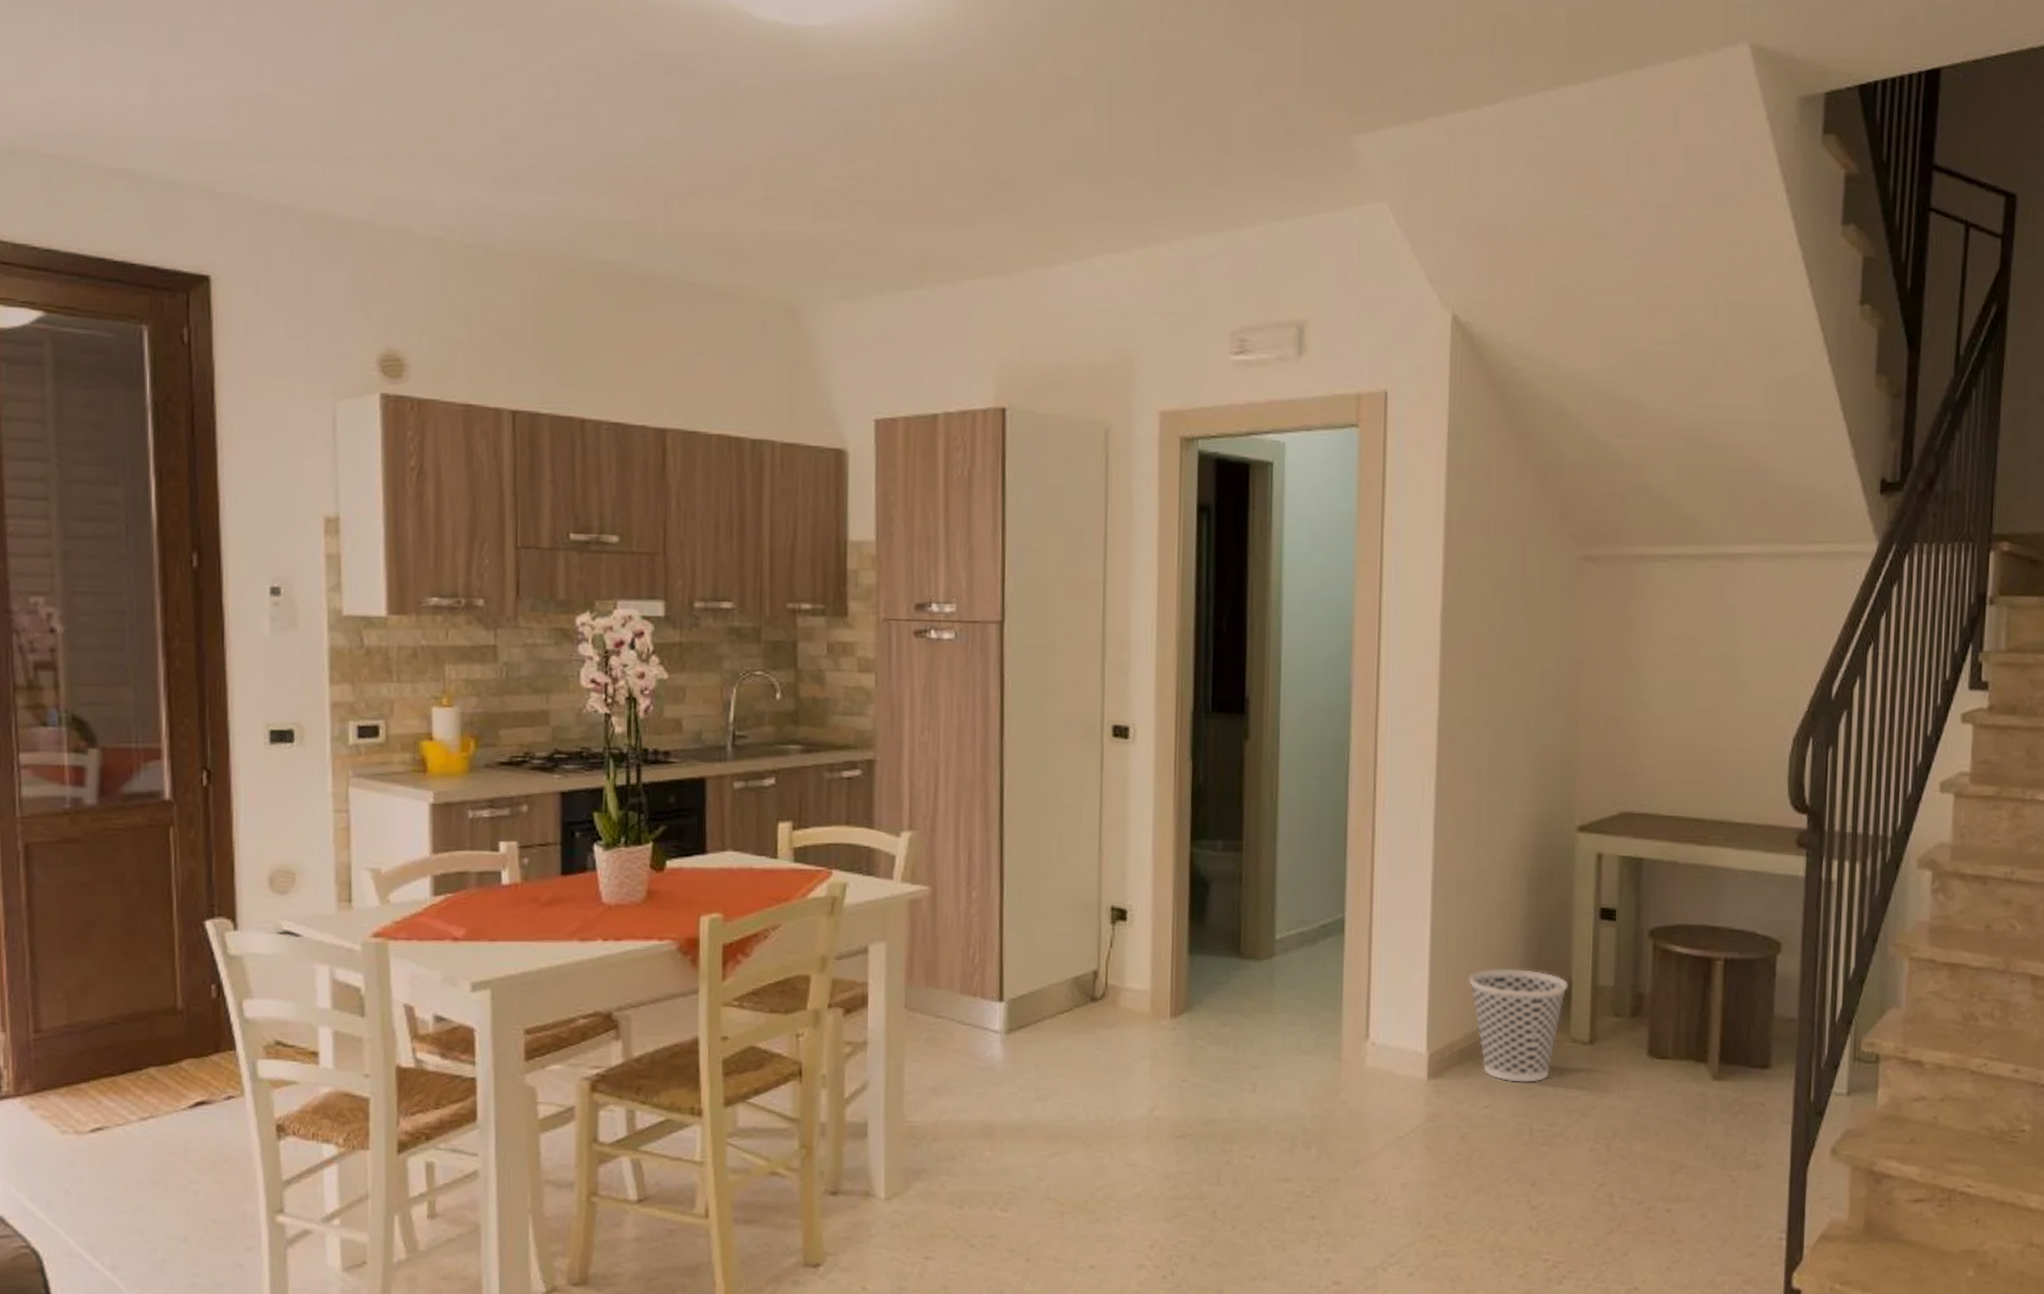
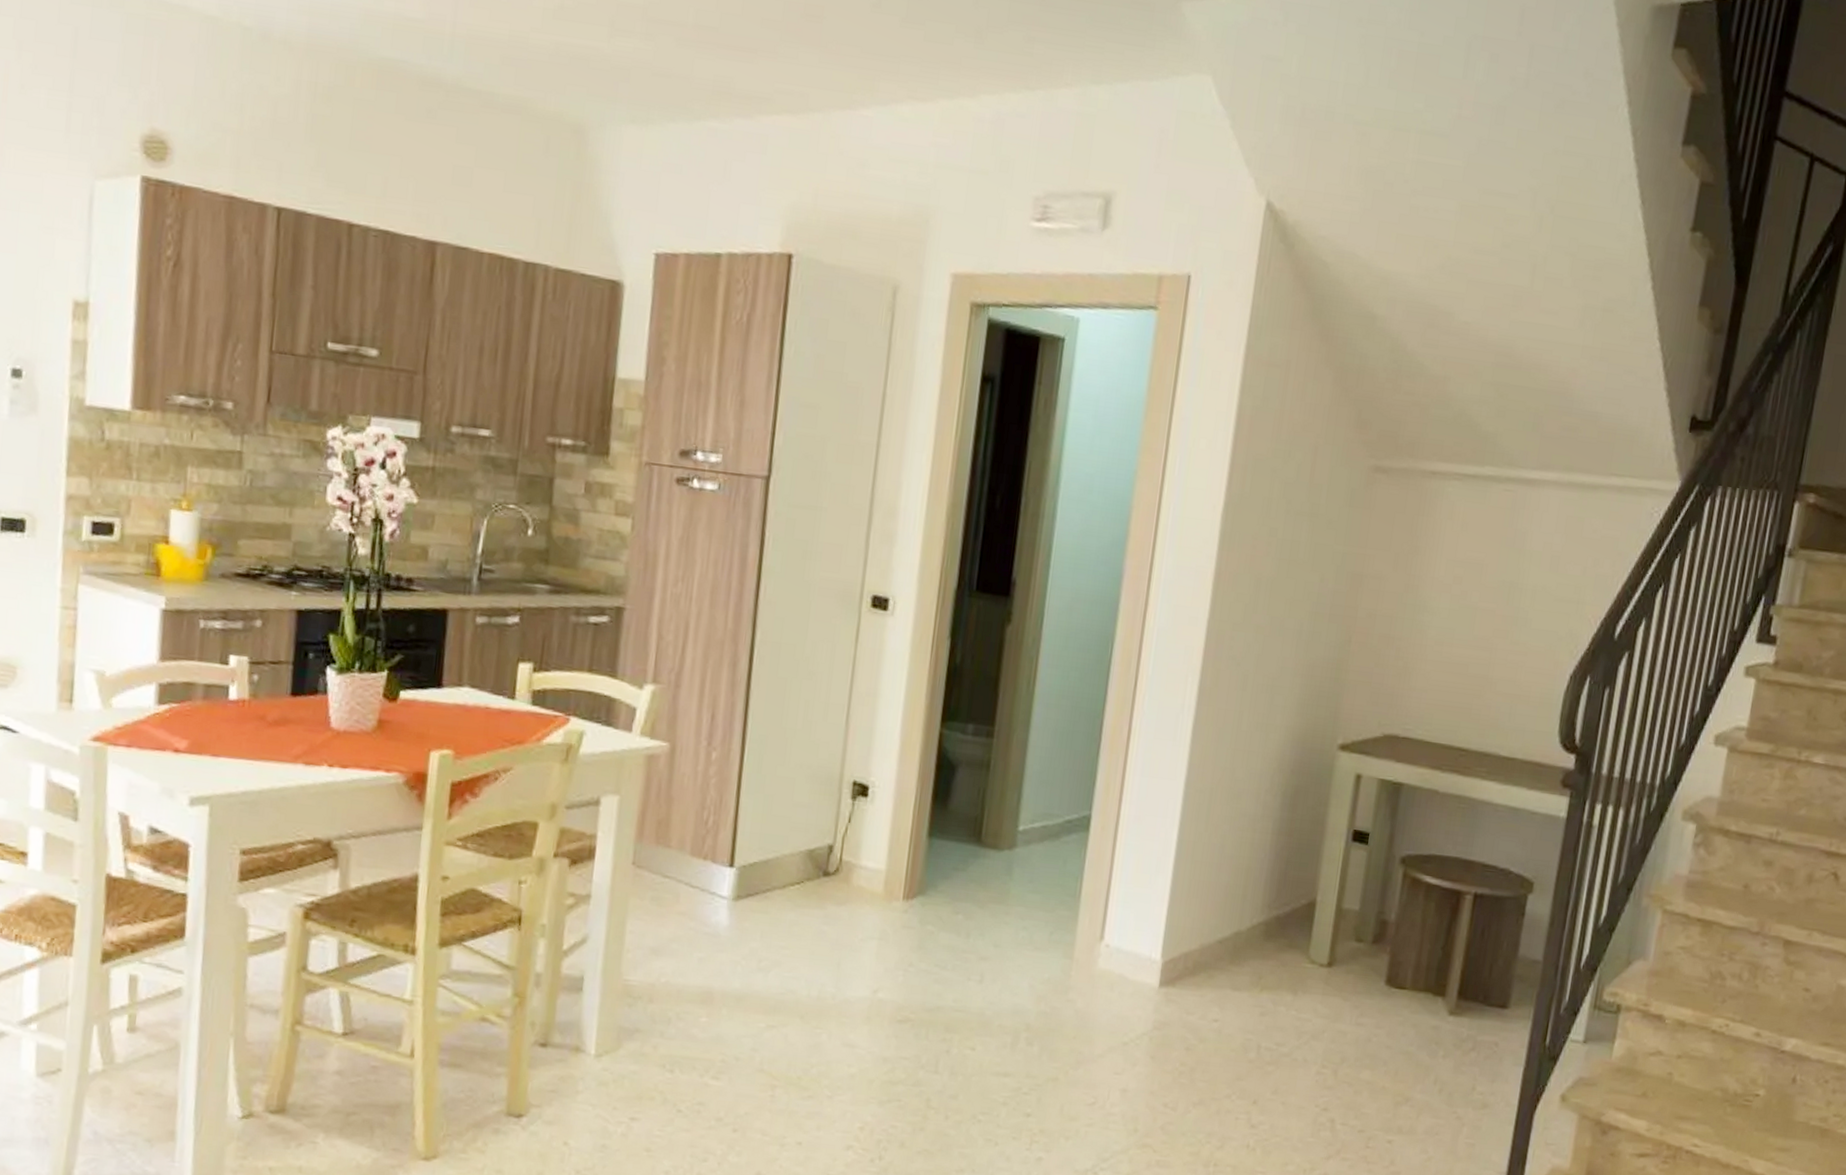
wastebasket: present [1468,968,1568,1082] -> none [1211,881,1313,1001]

